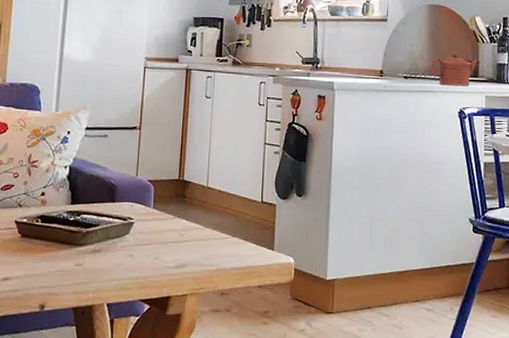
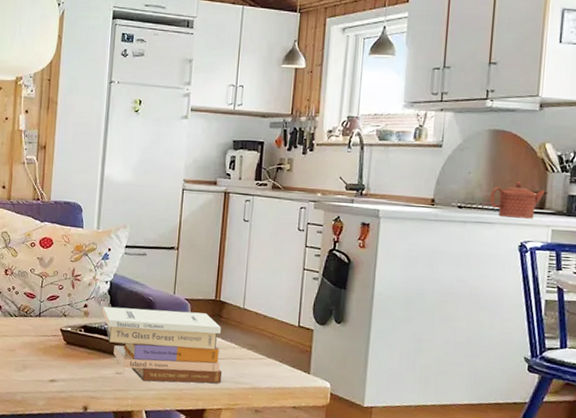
books: none [60,193,187,272] -> present [101,307,223,384]

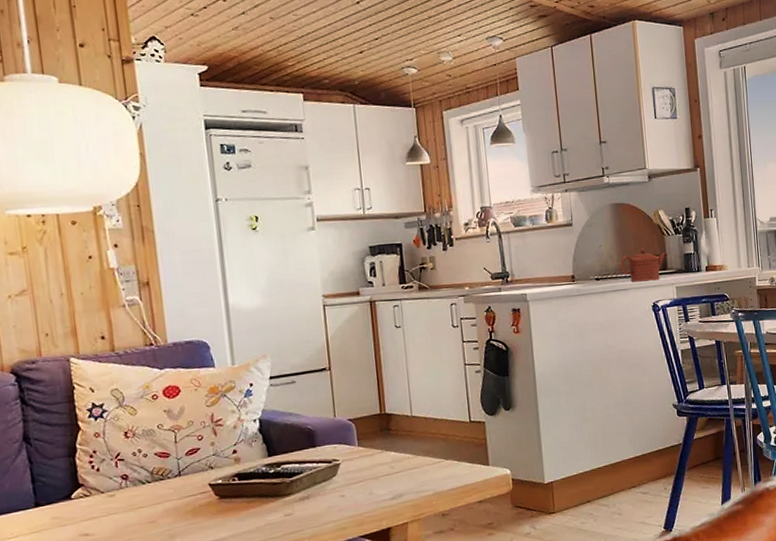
books: present [101,307,223,384] -> none [254,430,403,517]

